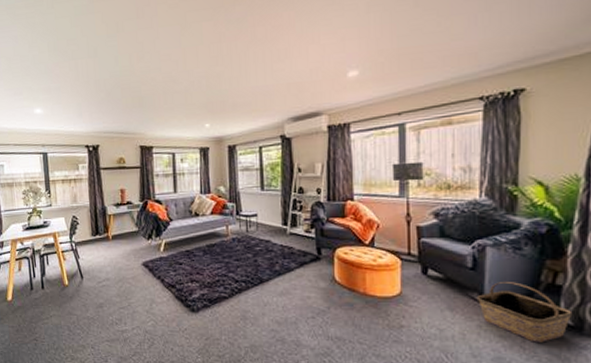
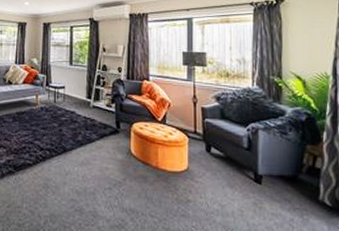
basket: present [476,282,573,343] -> none [252,163,330,222]

